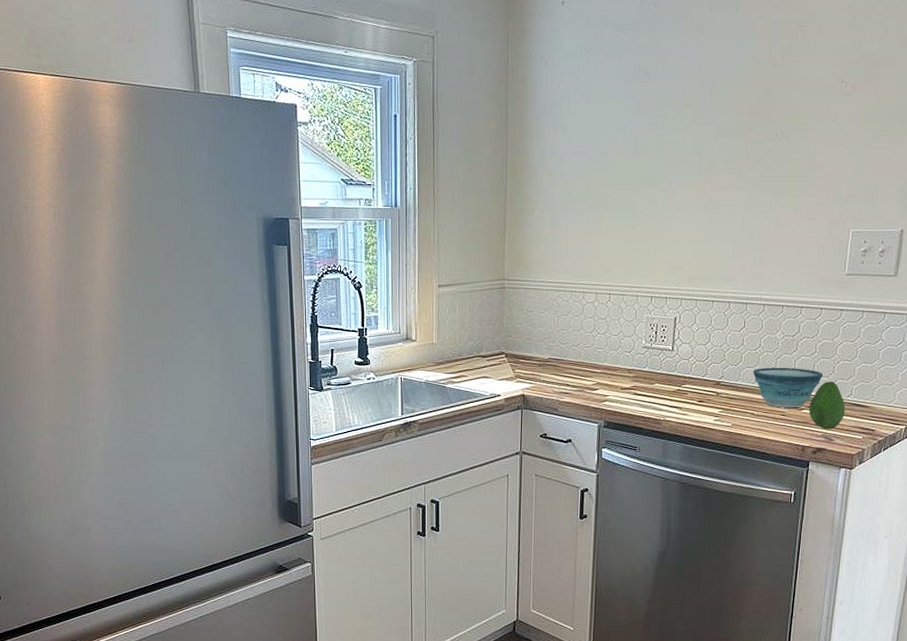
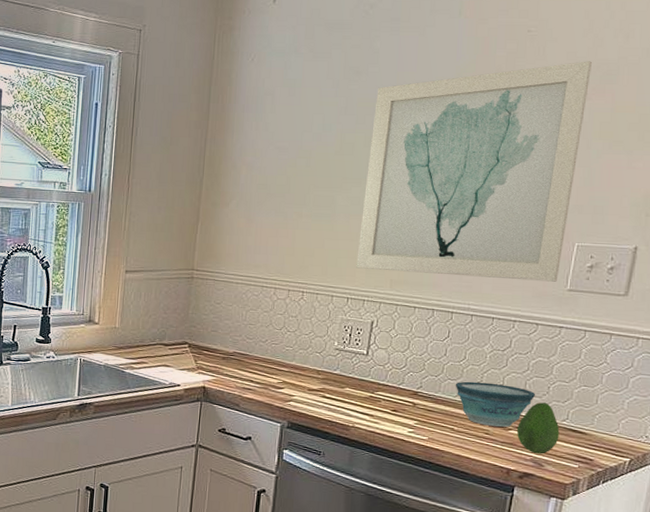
wall art: none [657,54,857,268] -> present [356,61,592,282]

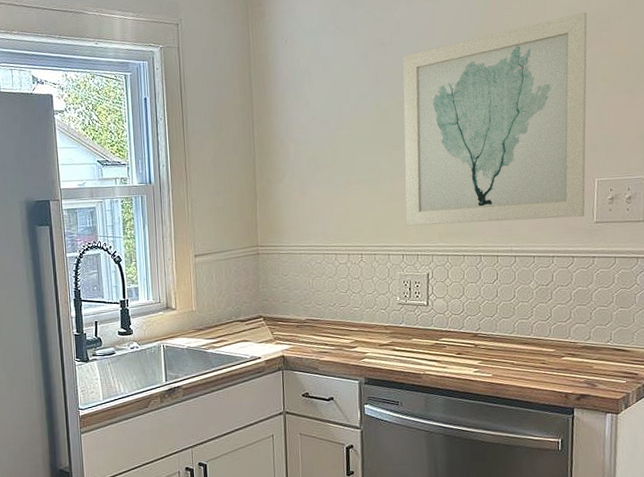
bowl: present [455,381,536,427] -> none [509,316,581,356]
fruit: present [517,402,560,454] -> none [569,328,606,376]

